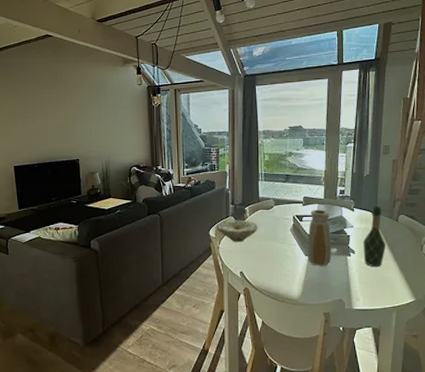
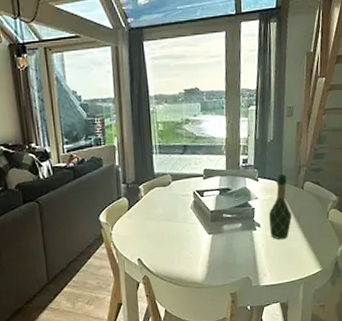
bowl: present [216,219,258,243] -> none [107,200,155,227]
vase: present [307,210,332,266] -> none [210,182,236,245]

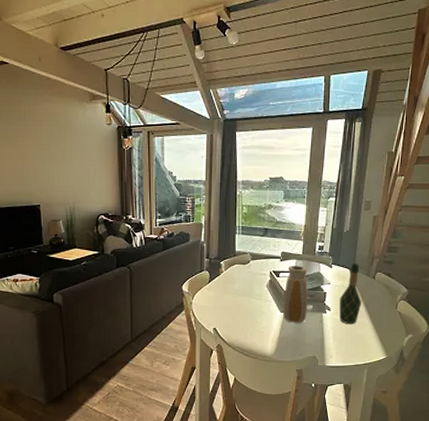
vase: none [210,182,236,245] -> present [283,266,308,323]

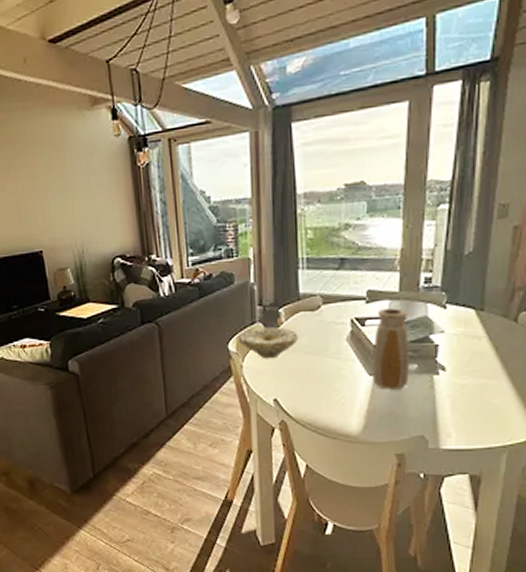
bowl: none [190,274,233,298] -> present [238,326,298,359]
wine bottle: present [339,264,361,325] -> none [459,300,495,390]

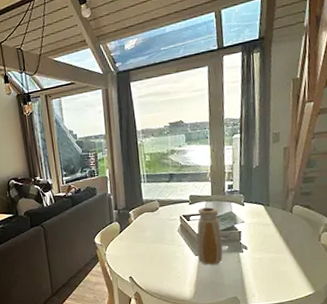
bowl: present [238,326,298,359] -> none [101,224,144,248]

